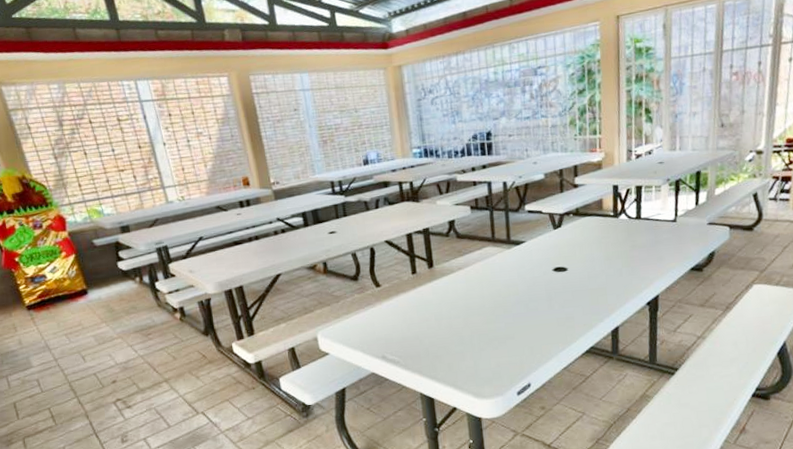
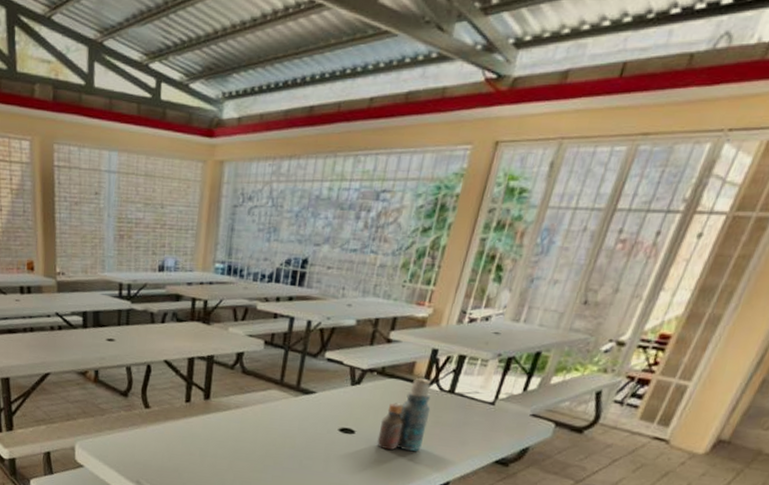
bottle: none [586,211,627,279] -> present [377,377,431,451]

